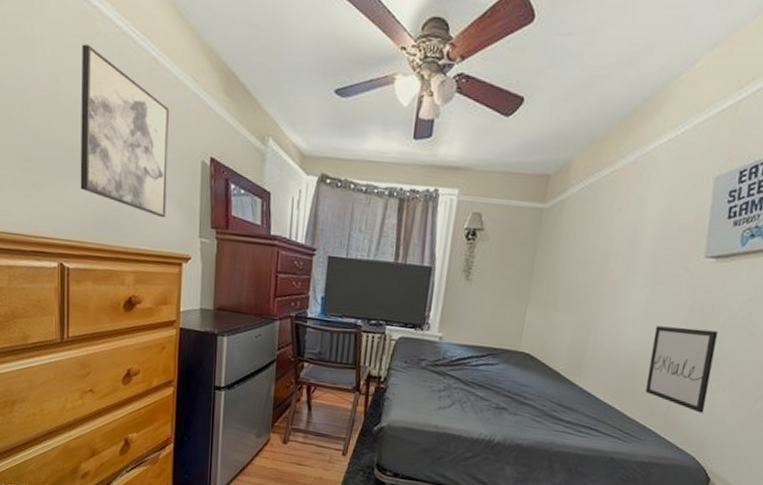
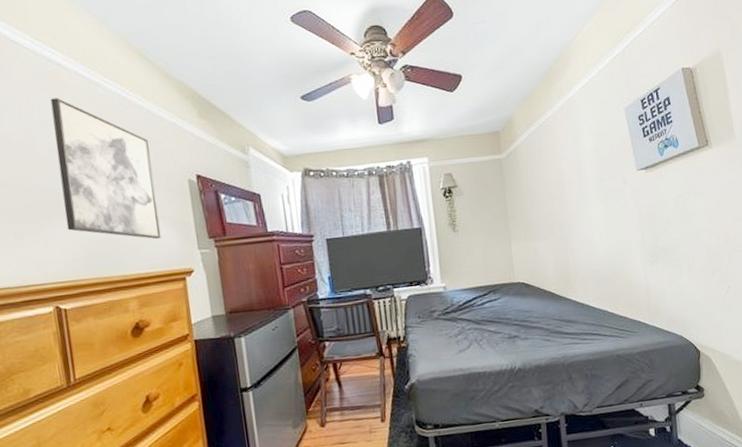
wall art: present [645,326,719,414] -> none [618,226,677,297]

